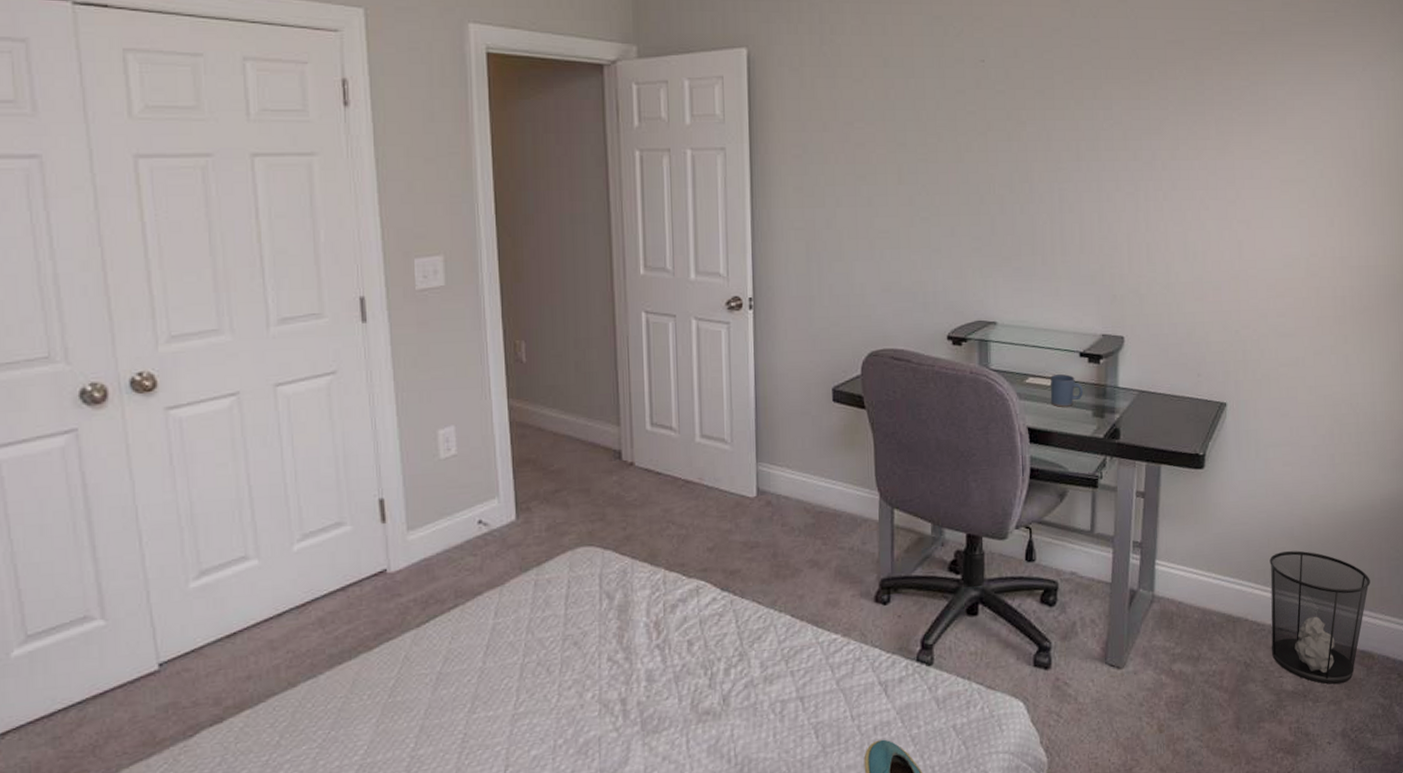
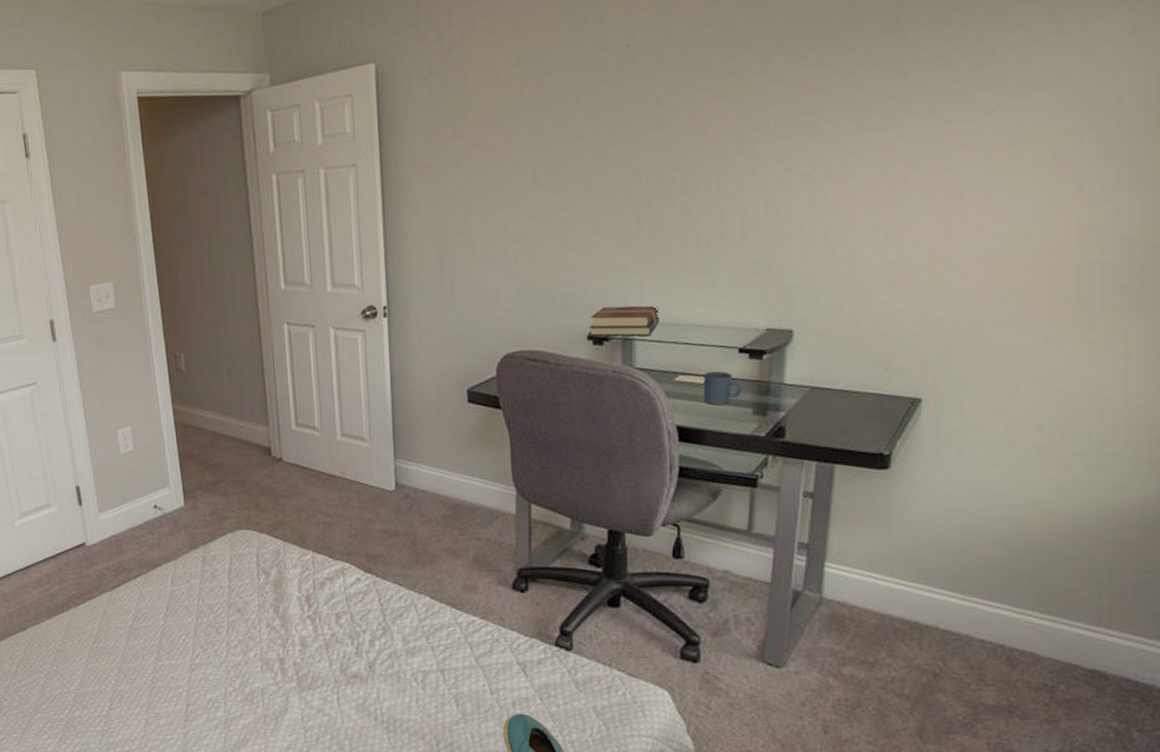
books: none [949,307,1012,338] -> present [589,305,660,336]
waste bin: present [1269,550,1370,684] -> none [967,559,1108,703]

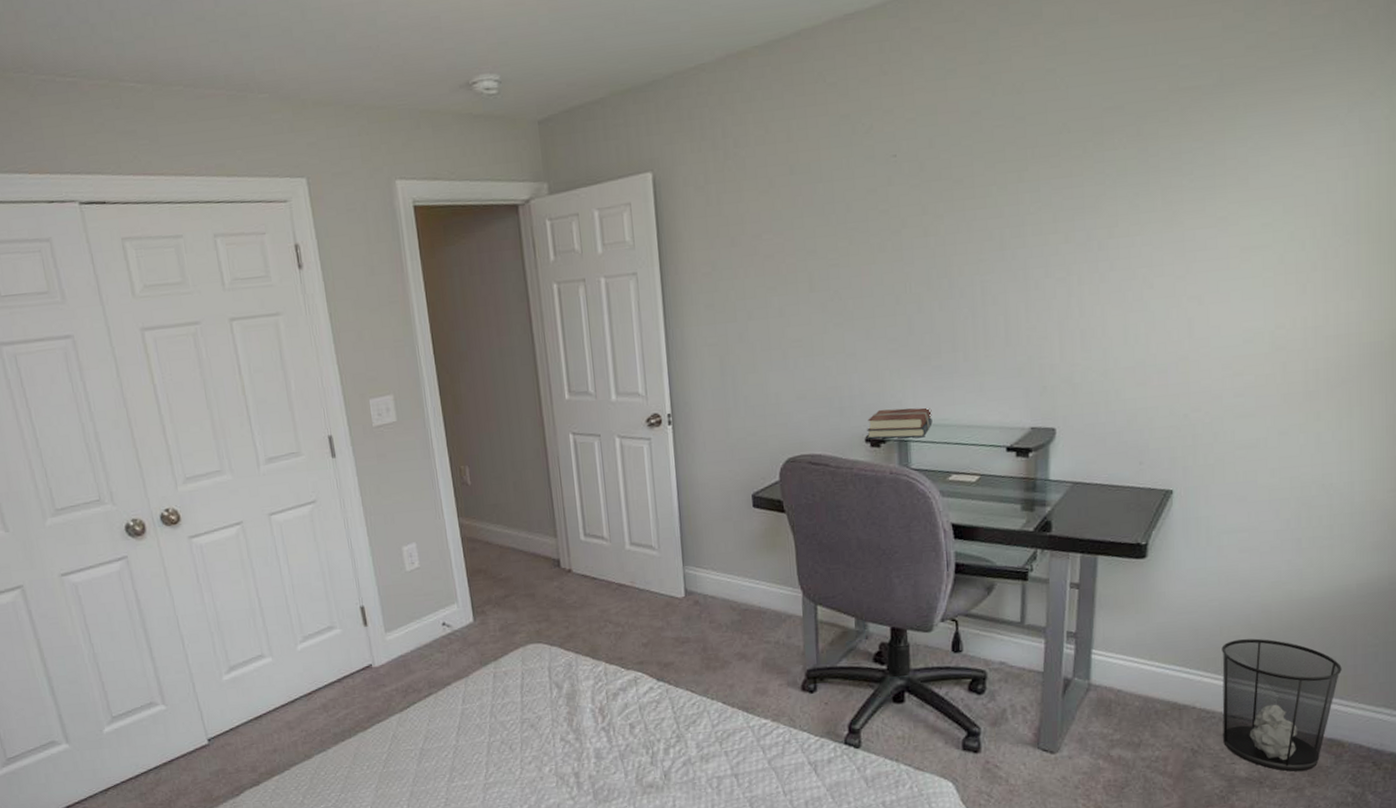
mug: present [704,371,743,405] -> none [975,469,1012,503]
waste bin: none [967,559,1108,703] -> present [1221,638,1342,772]

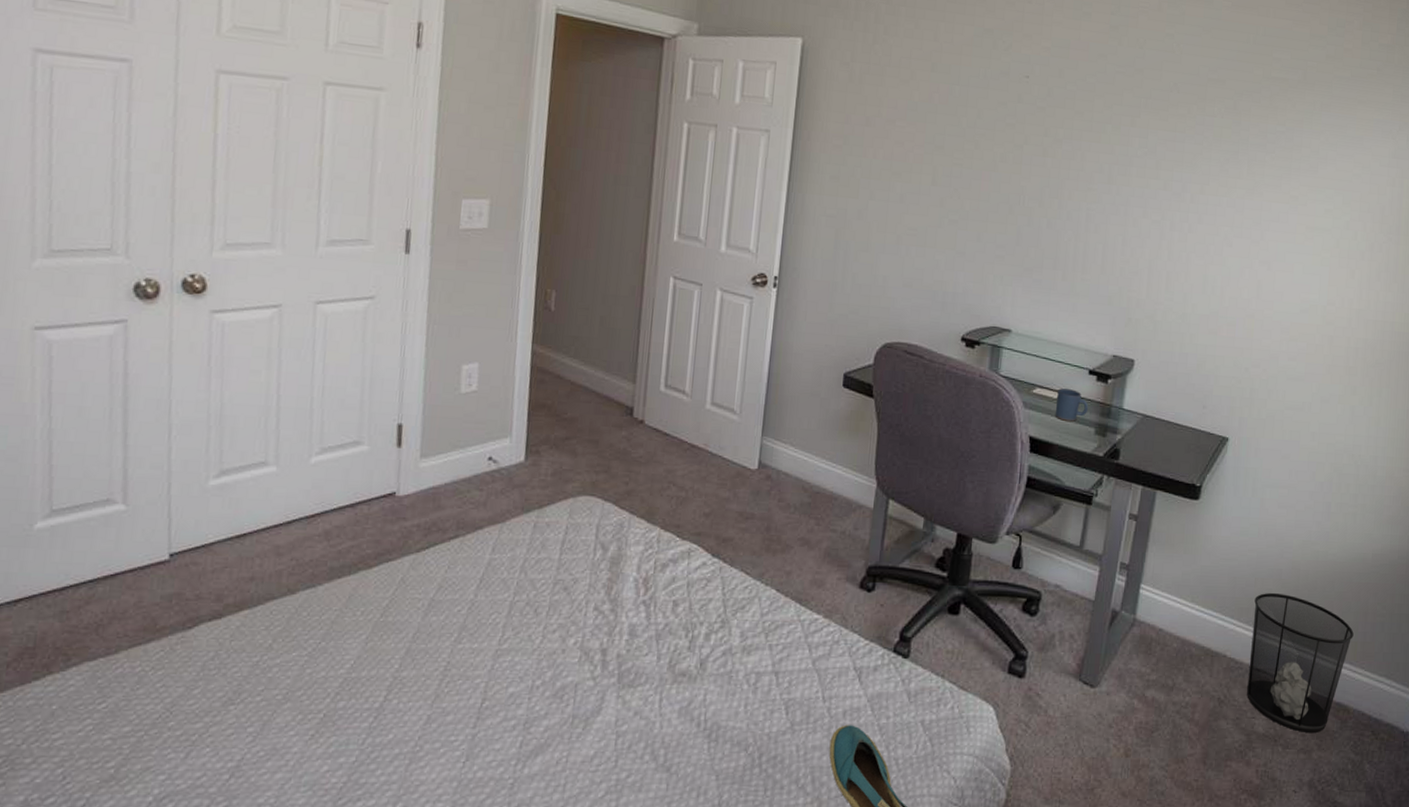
books: present [867,407,933,439] -> none [964,312,1026,346]
mug: none [975,469,1012,503] -> present [1056,388,1089,422]

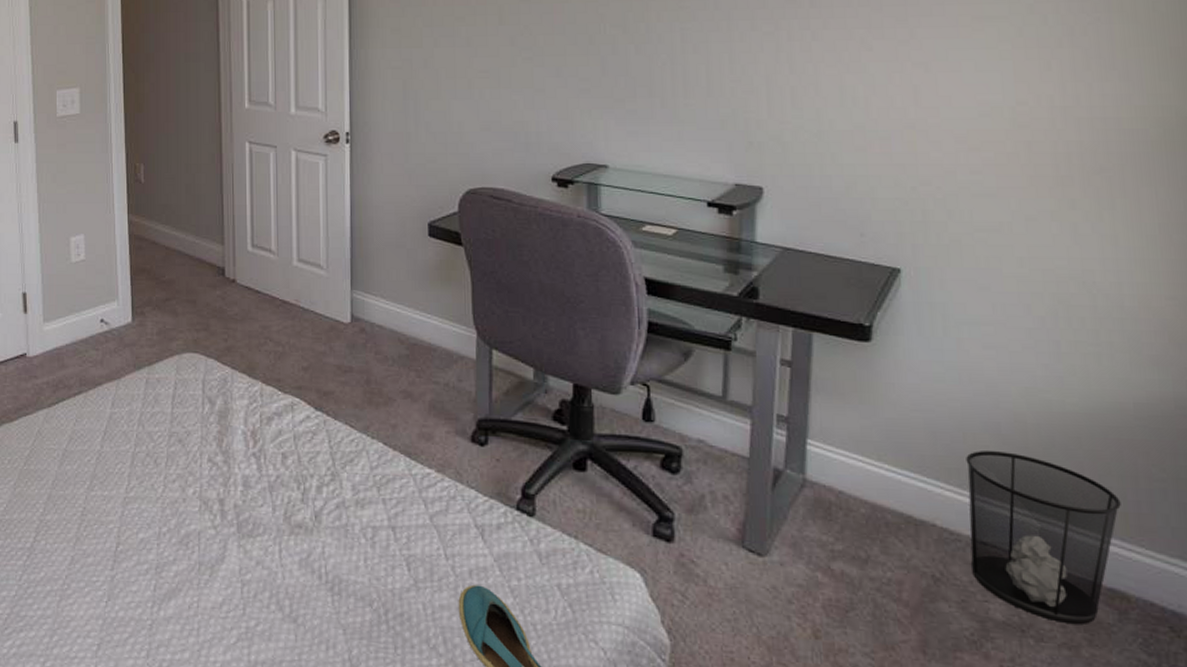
mug: present [1056,388,1089,422] -> none [672,224,713,259]

